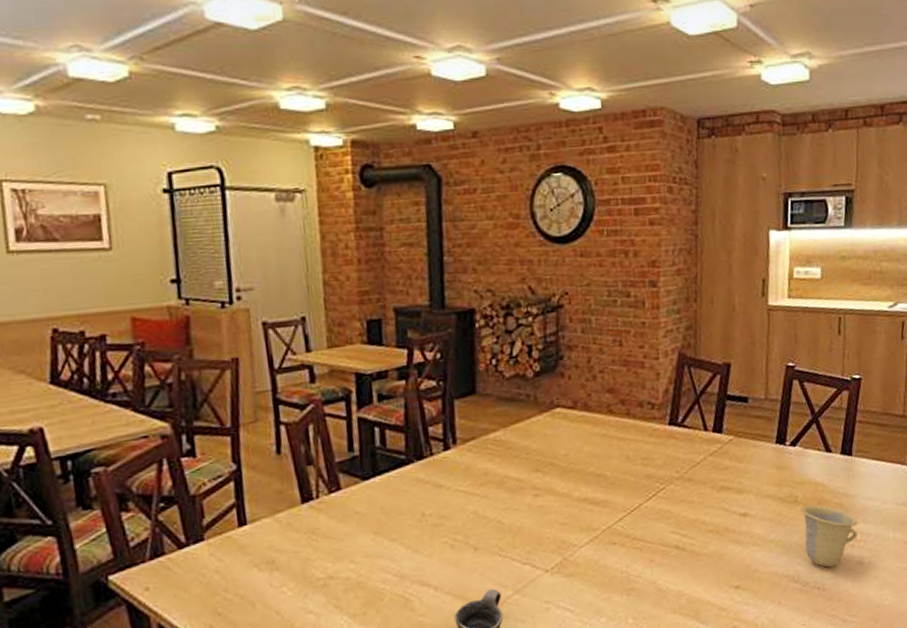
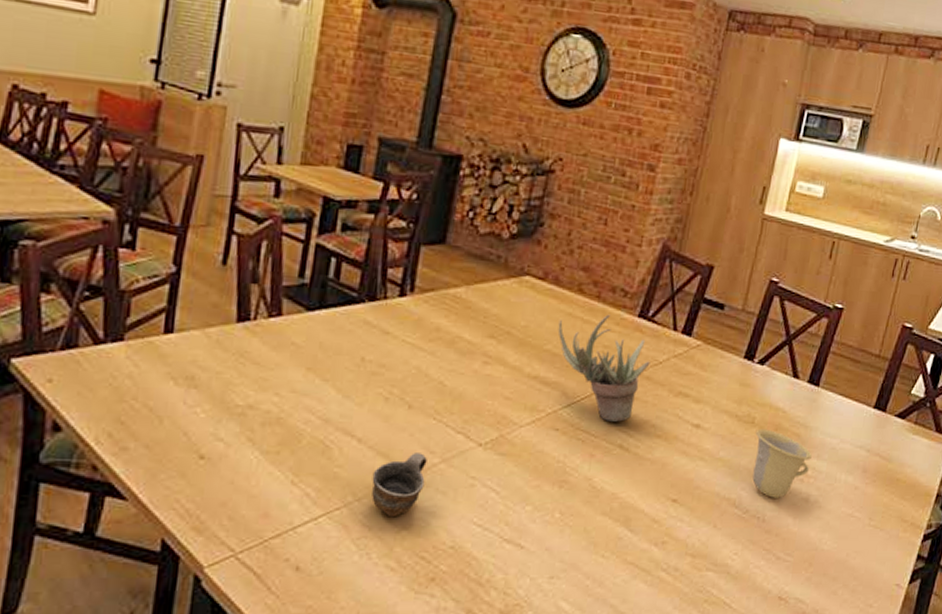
succulent plant: none [596,428,689,527] -> present [557,314,650,422]

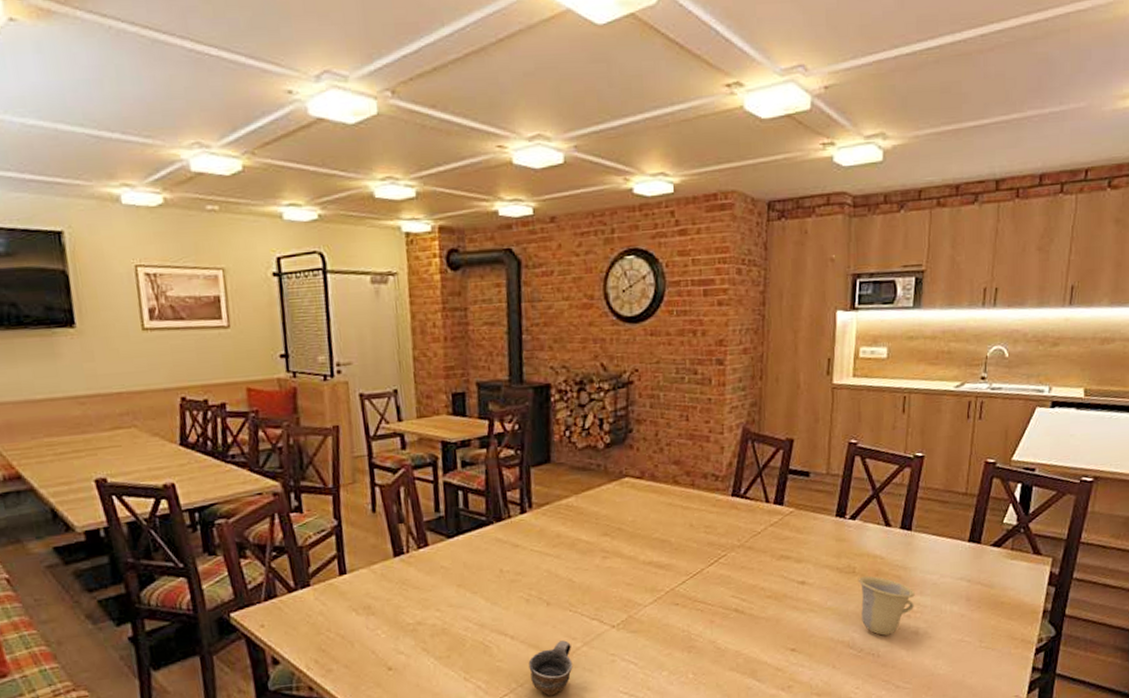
succulent plant: present [557,314,650,422] -> none [661,498,750,591]

